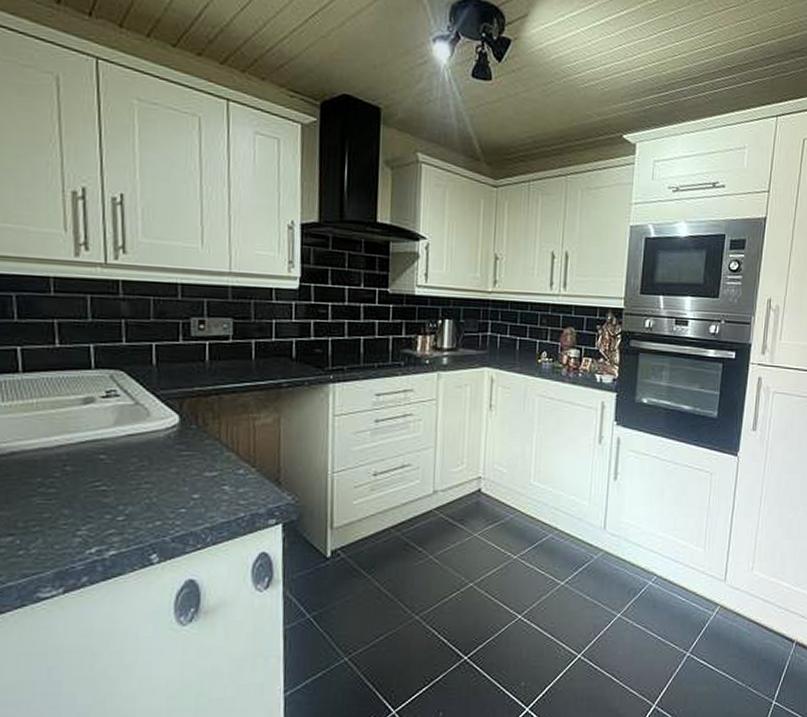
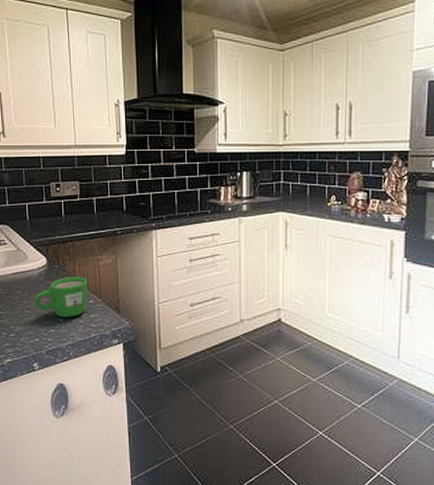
mug: none [157,439,238,493] -> present [34,276,88,318]

